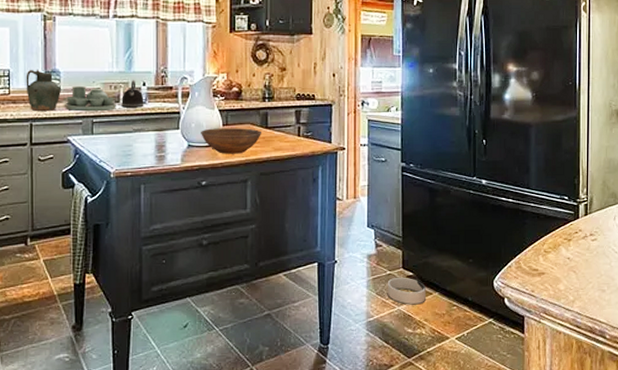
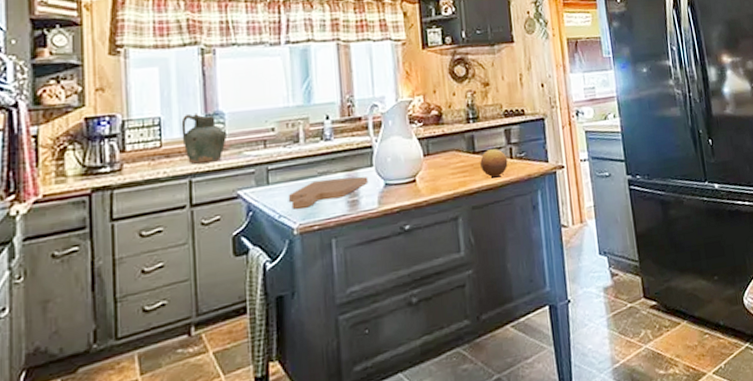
tea set: present [64,85,116,112] -> none [230,127,296,159]
cutting board: none [108,135,175,157] -> present [288,176,369,209]
kettle: present [121,80,144,108] -> none [301,114,329,148]
bowl: present [201,128,263,154] -> none [399,155,470,190]
fruit: none [271,125,295,151] -> present [480,148,508,178]
pet bowl: present [387,277,426,305] -> none [629,308,674,342]

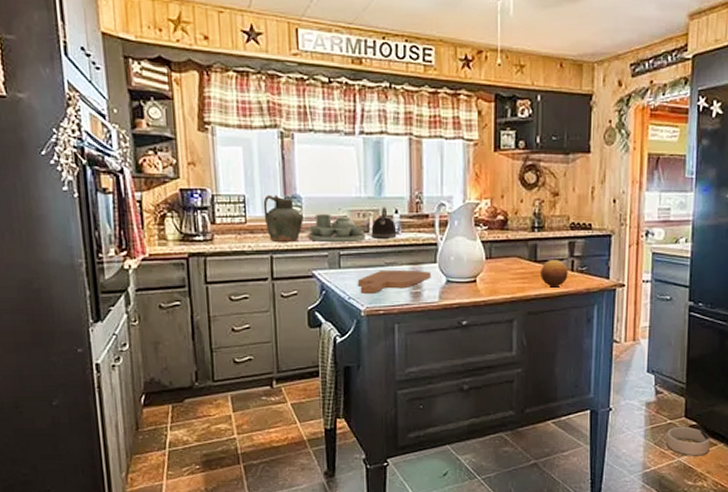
tea set: none [230,127,296,159] -> present [307,213,366,243]
kettle: none [301,114,329,148] -> present [371,207,397,238]
pet bowl: none [629,308,674,342] -> present [666,426,710,456]

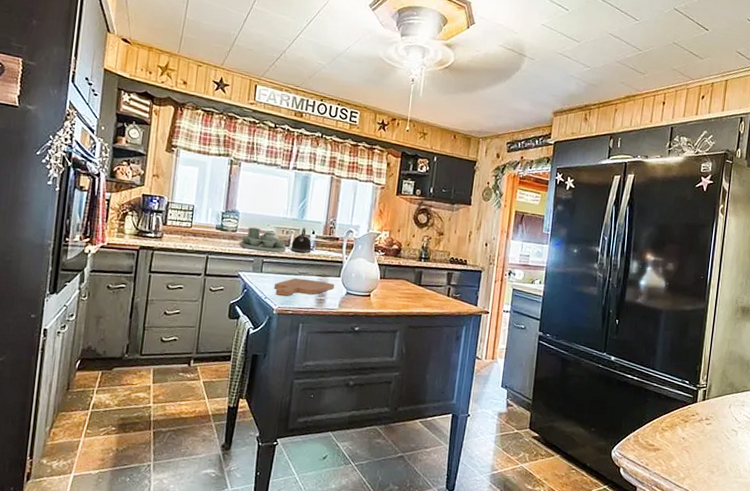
ceramic jug: present [263,194,303,242] -> none [206,207,238,247]
fruit: present [540,259,568,288] -> none [422,285,445,308]
pet bowl: present [666,426,710,456] -> none [512,436,549,465]

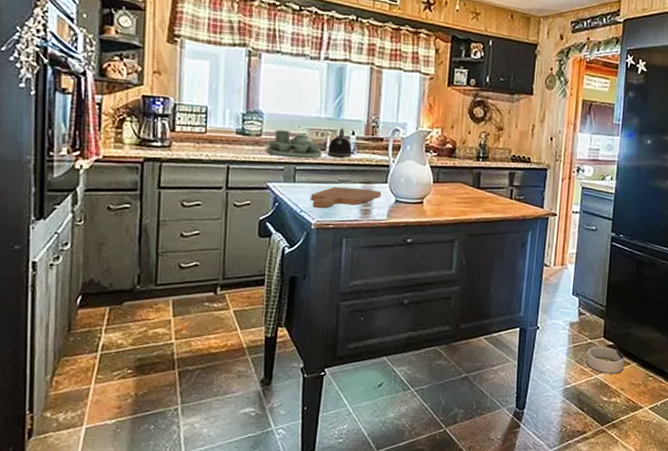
pet bowl: none [512,436,549,465] -> present [586,346,625,374]

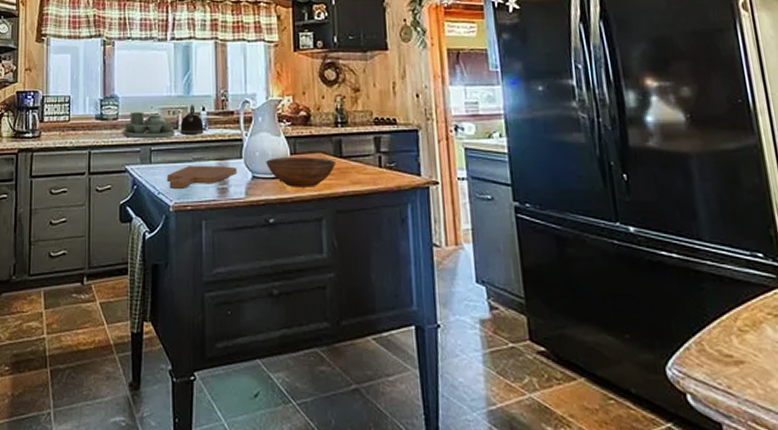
bowl: none [410,184,474,213] -> present [266,157,337,187]
pet bowl: present [586,346,625,374] -> none [510,352,568,393]

